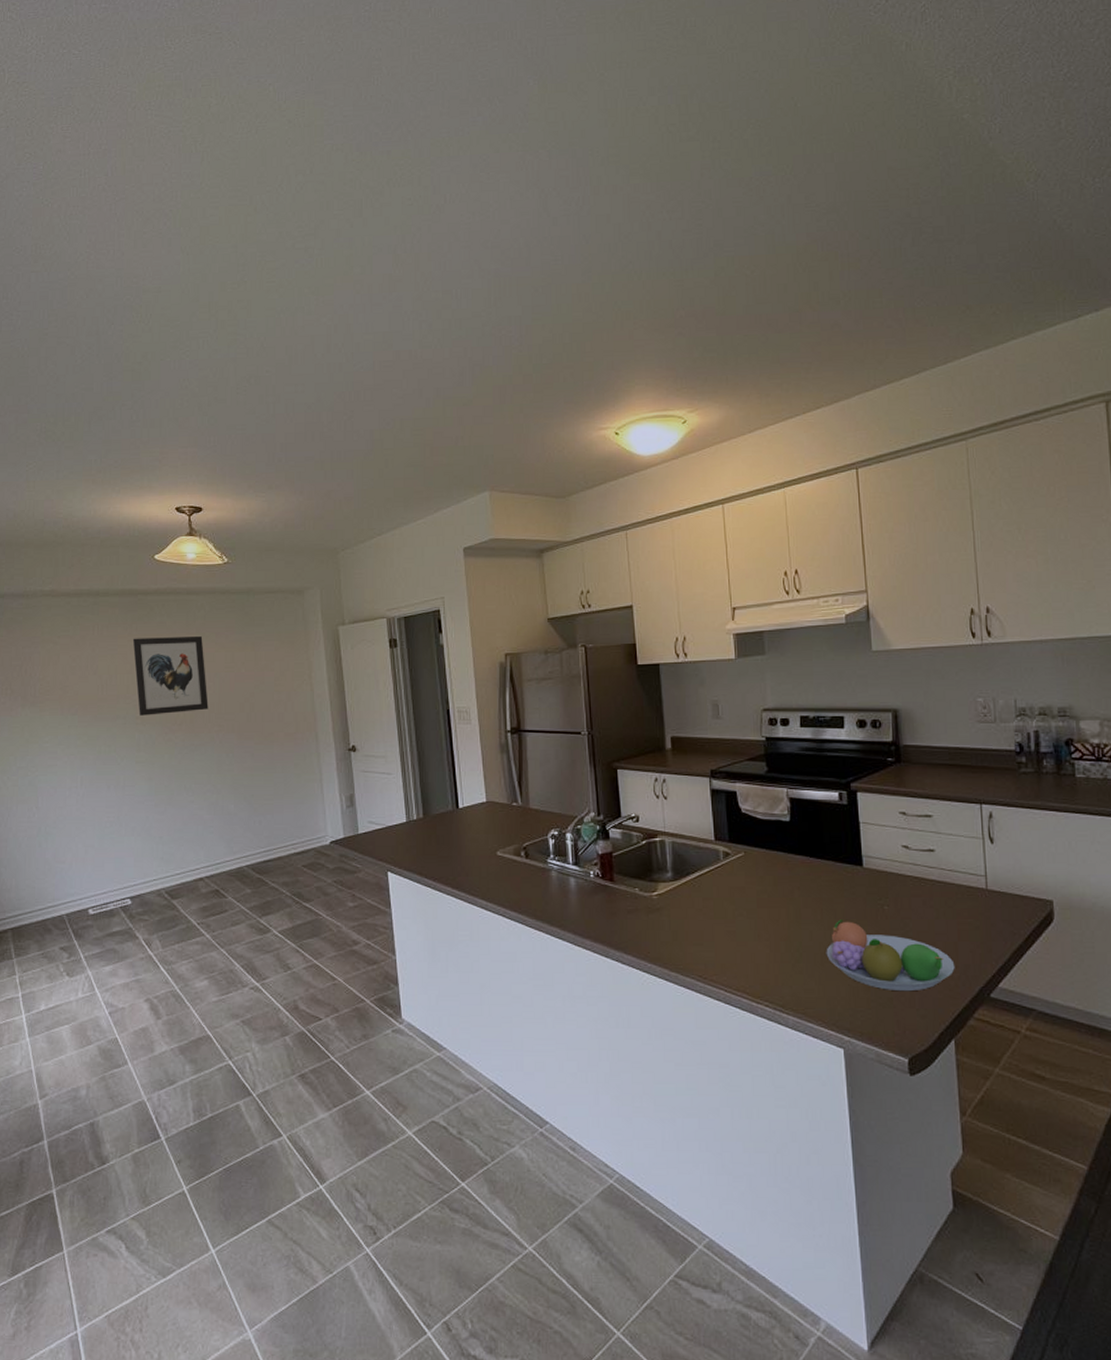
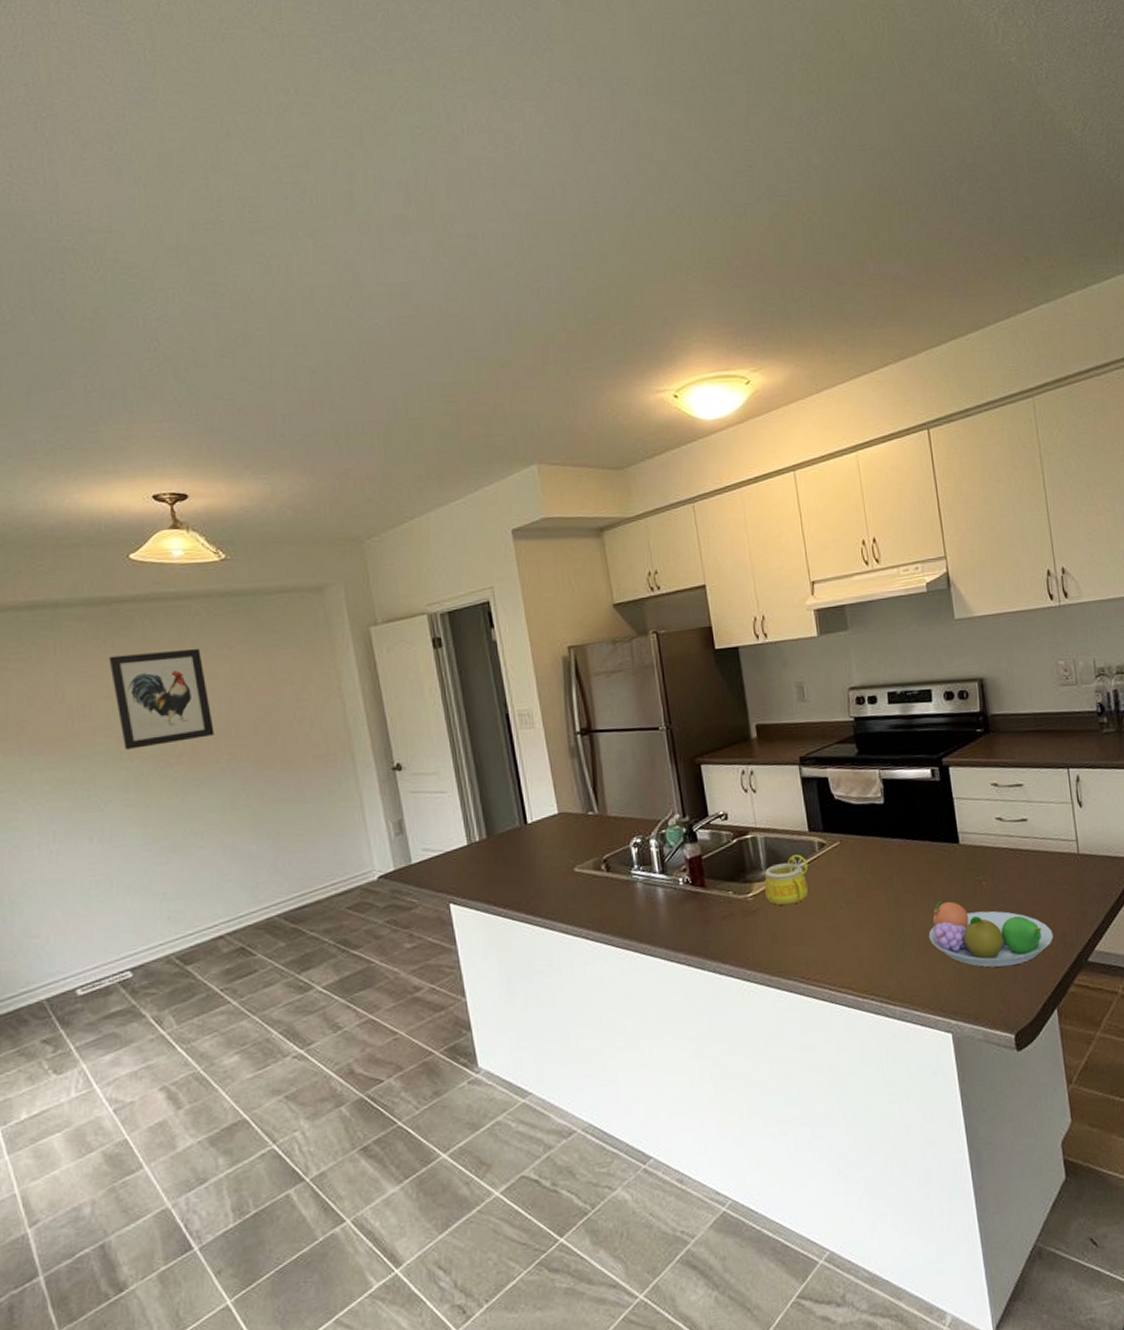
mug: none [669,861,712,907] -> present [764,855,809,906]

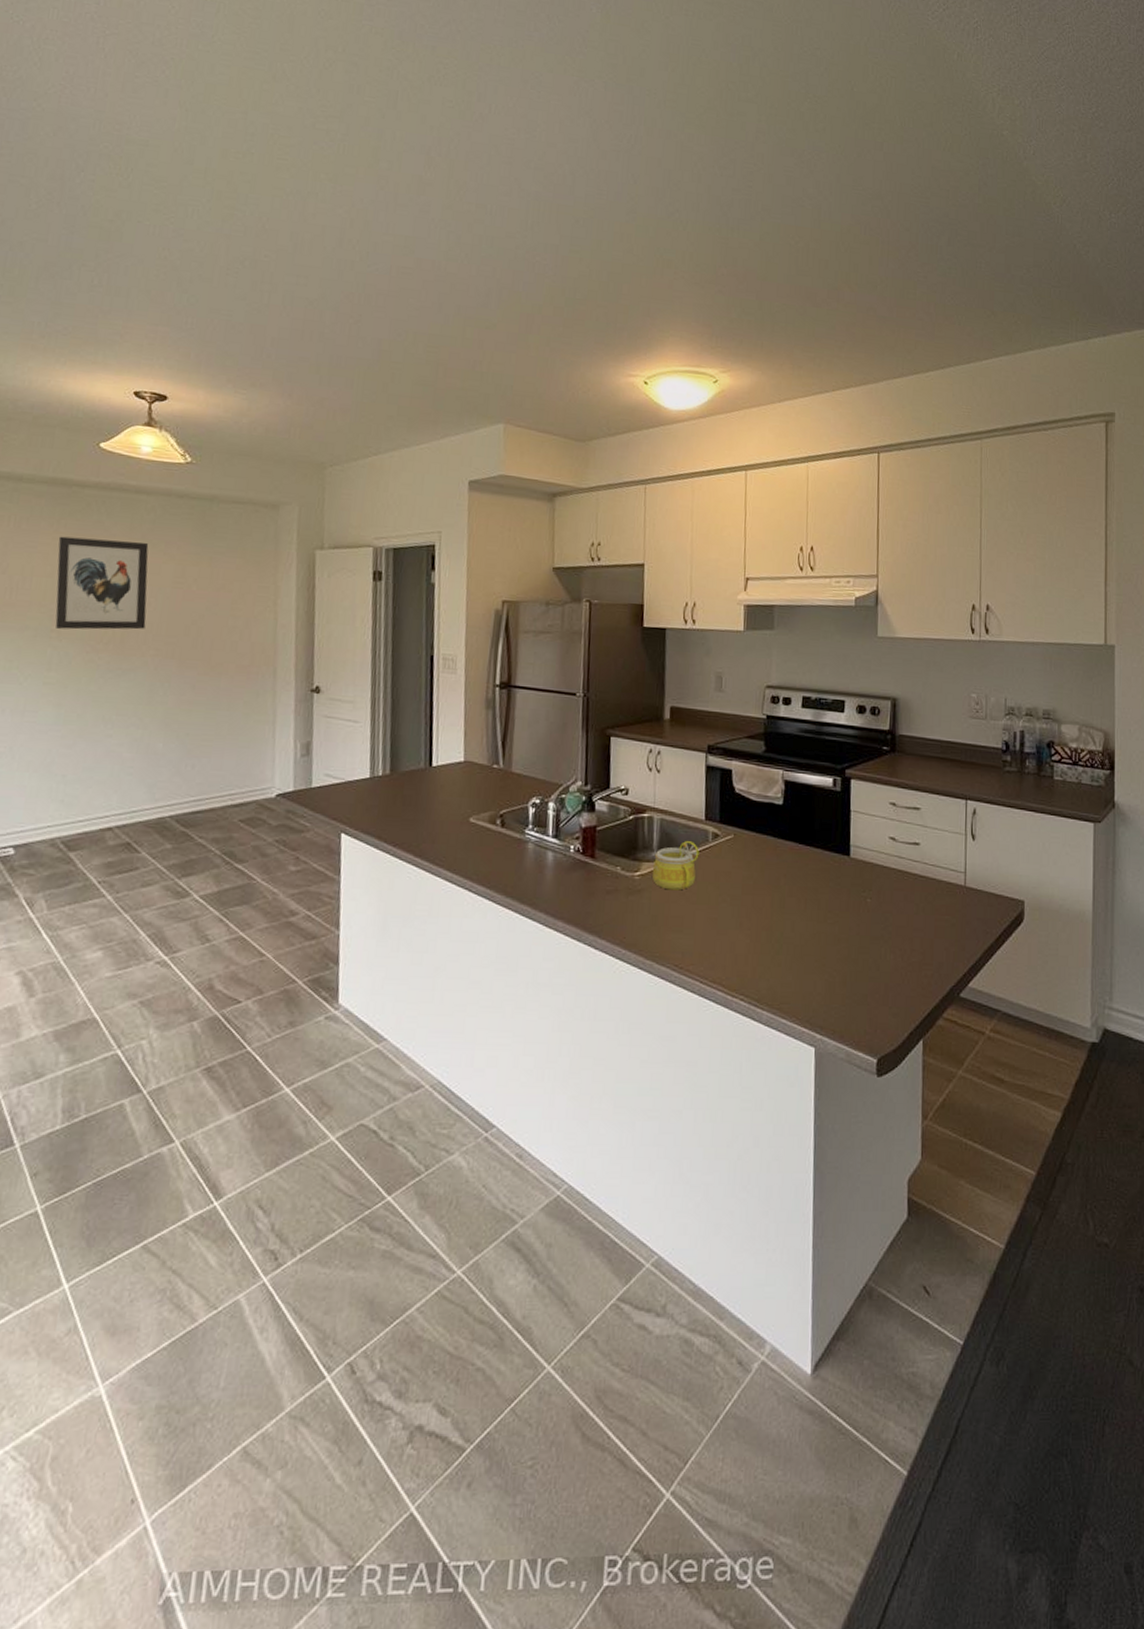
fruit bowl: present [928,900,1054,968] -> none [806,910,929,989]

